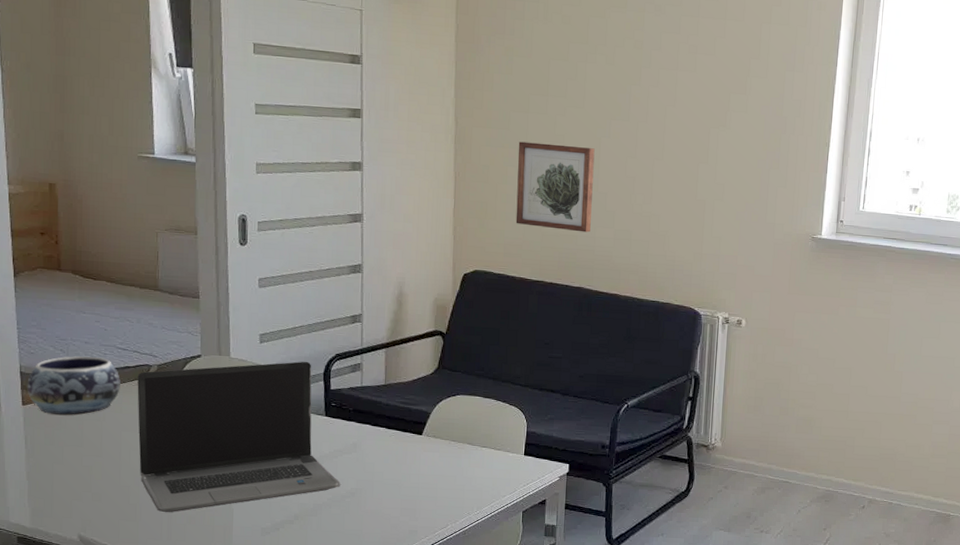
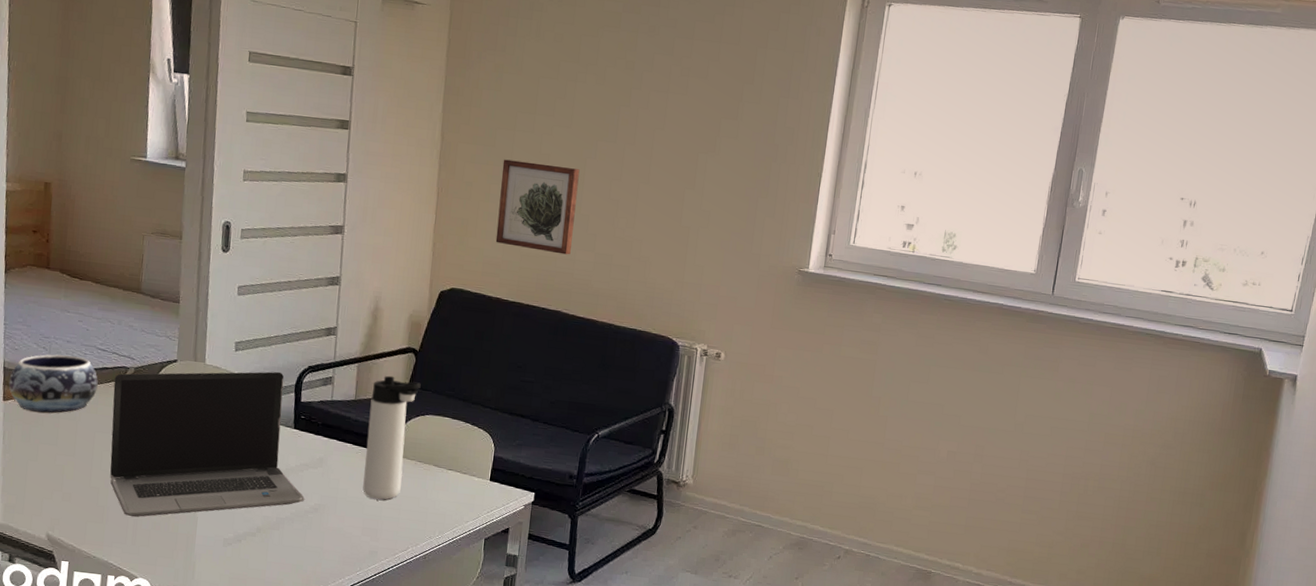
thermos bottle: none [398,359,450,480] -> present [363,375,421,500]

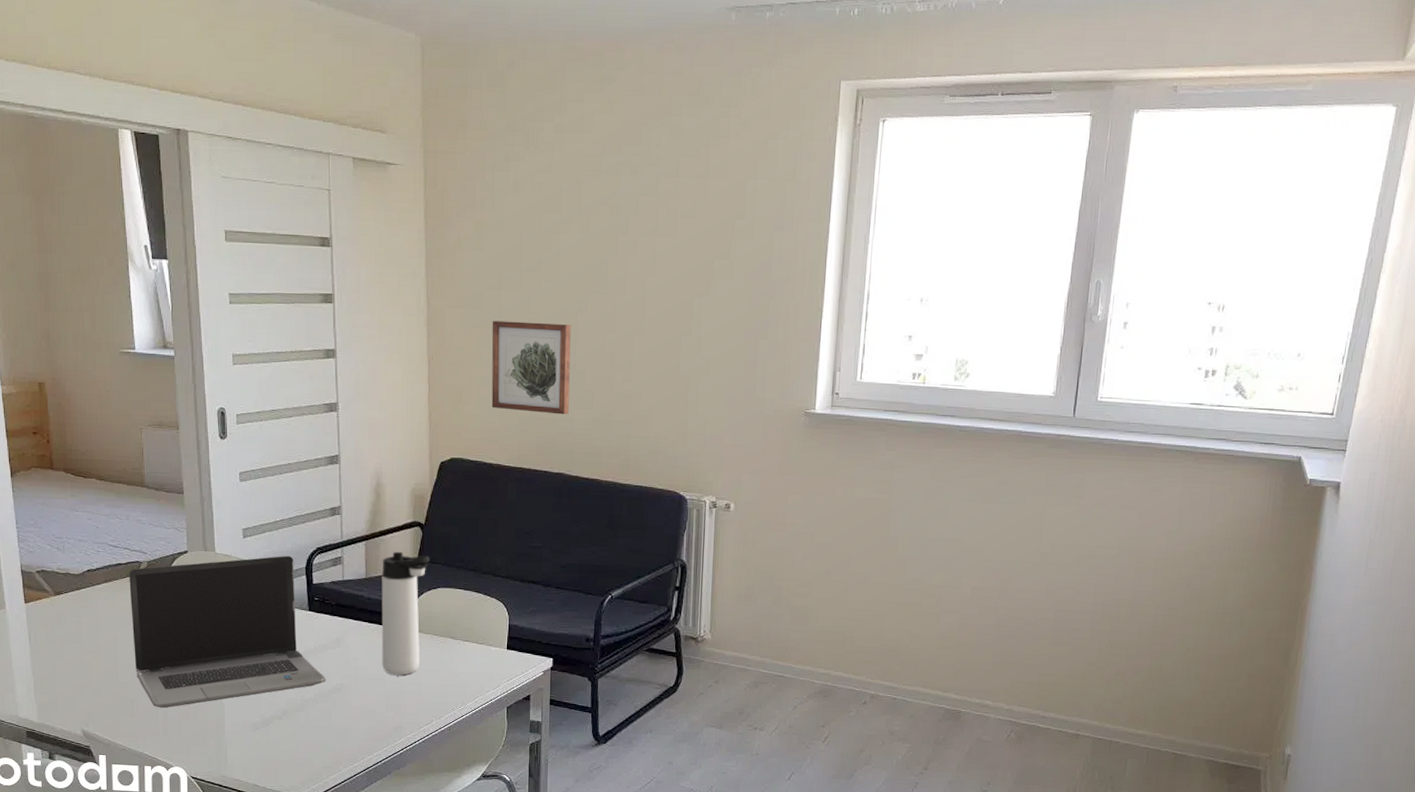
decorative bowl: present [8,354,98,413] -> none [28,553,114,612]

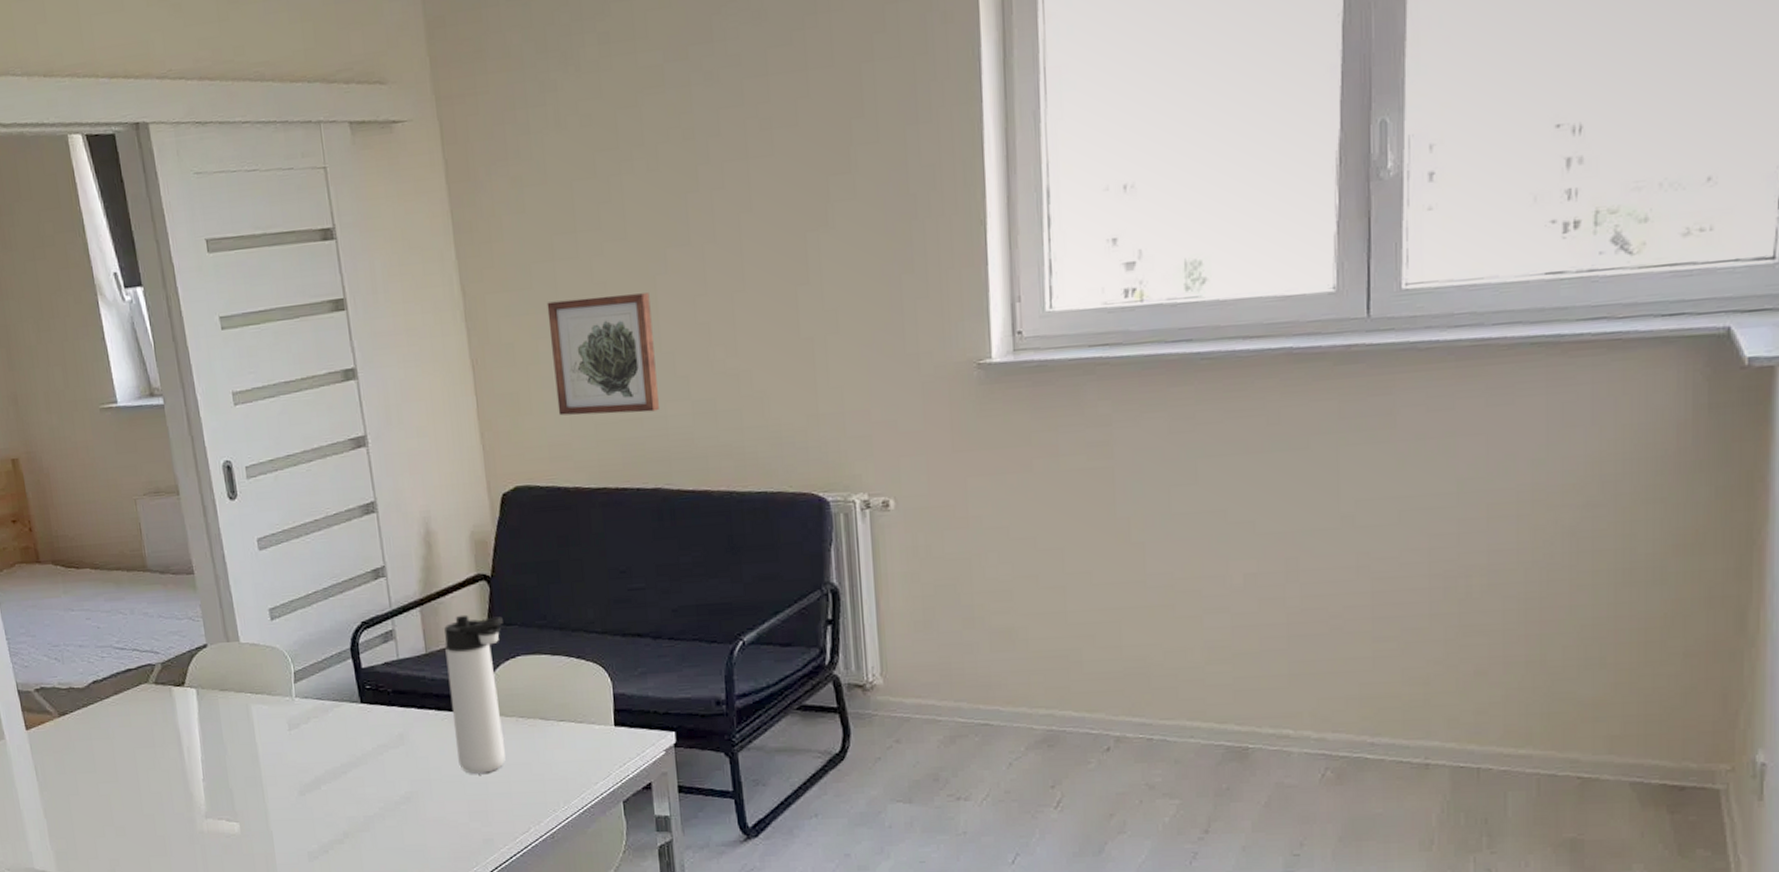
laptop computer: present [129,555,326,709] -> none [141,635,392,843]

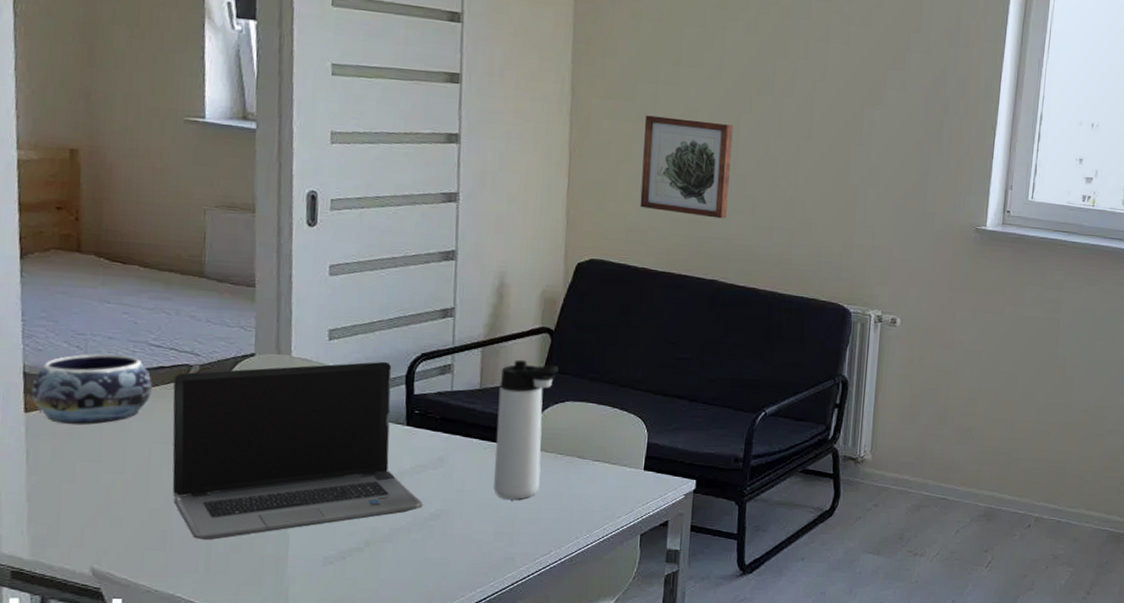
decorative bowl: none [26,661,126,737] -> present [31,354,152,424]
laptop computer: none [141,635,392,843] -> present [172,361,423,541]

